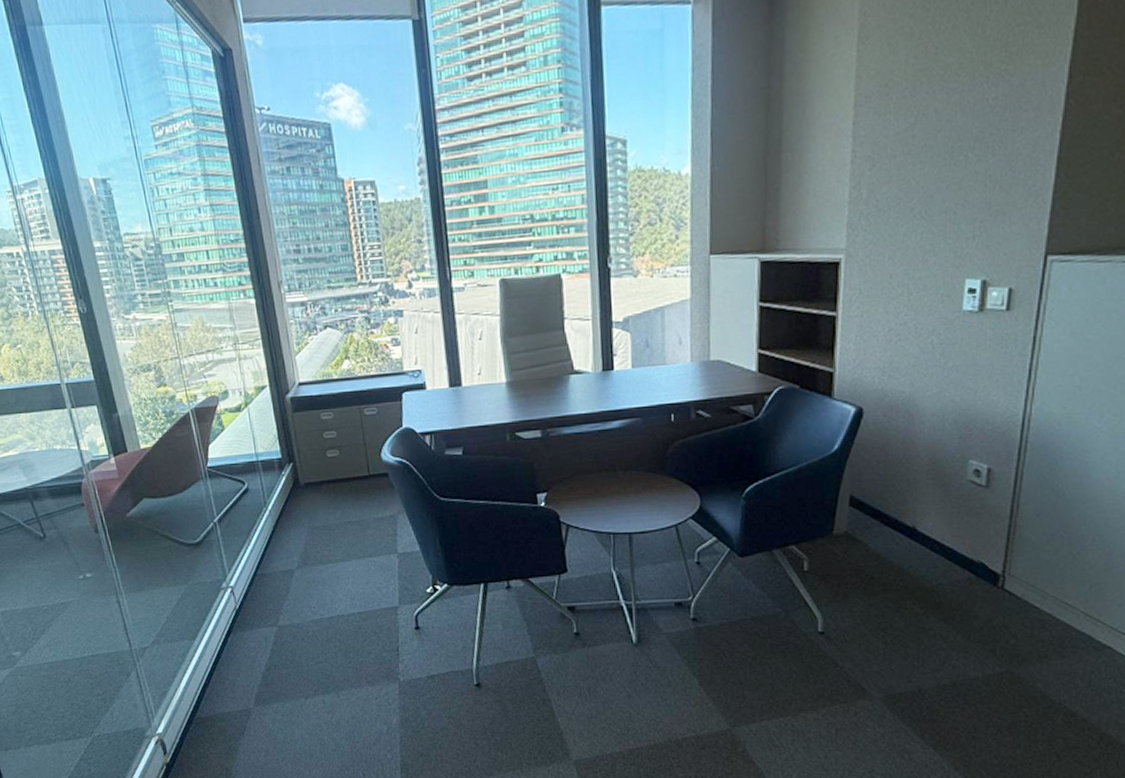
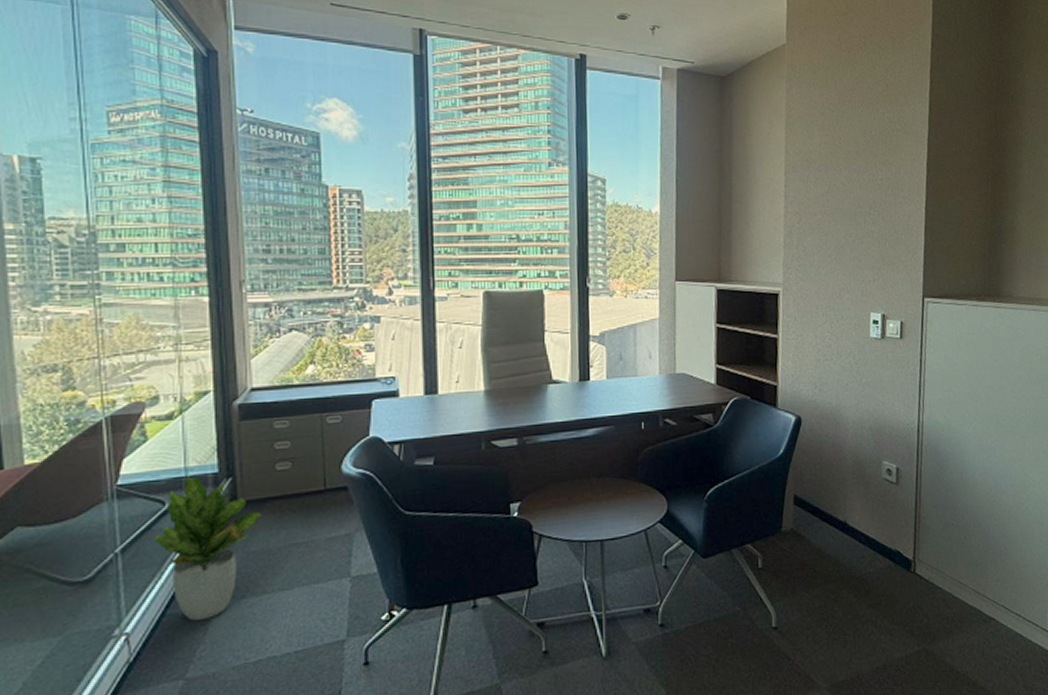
potted plant: none [240,461,321,580] -> present [154,476,263,621]

